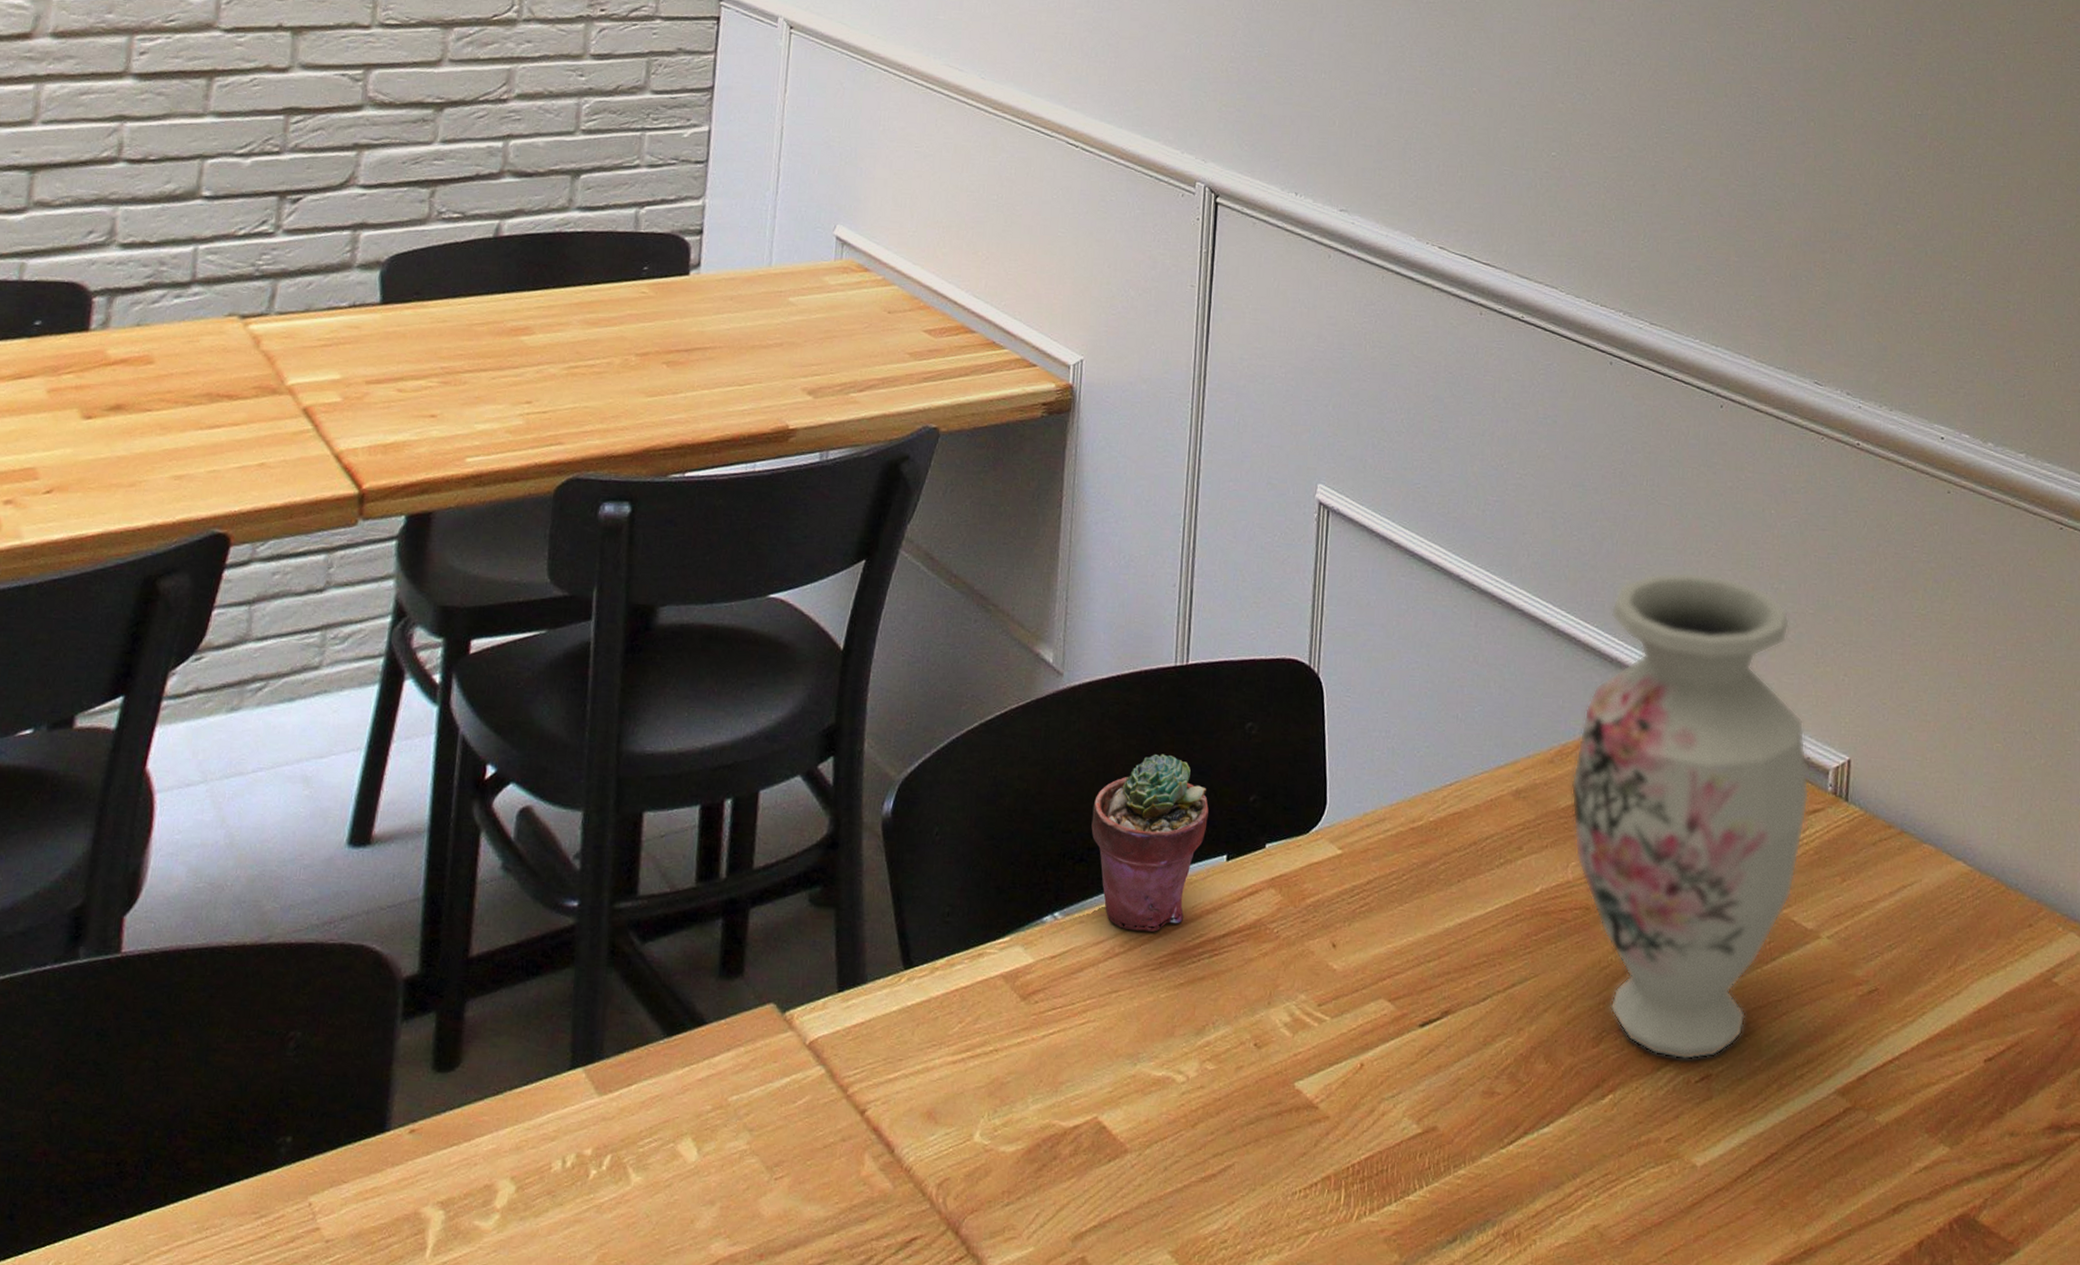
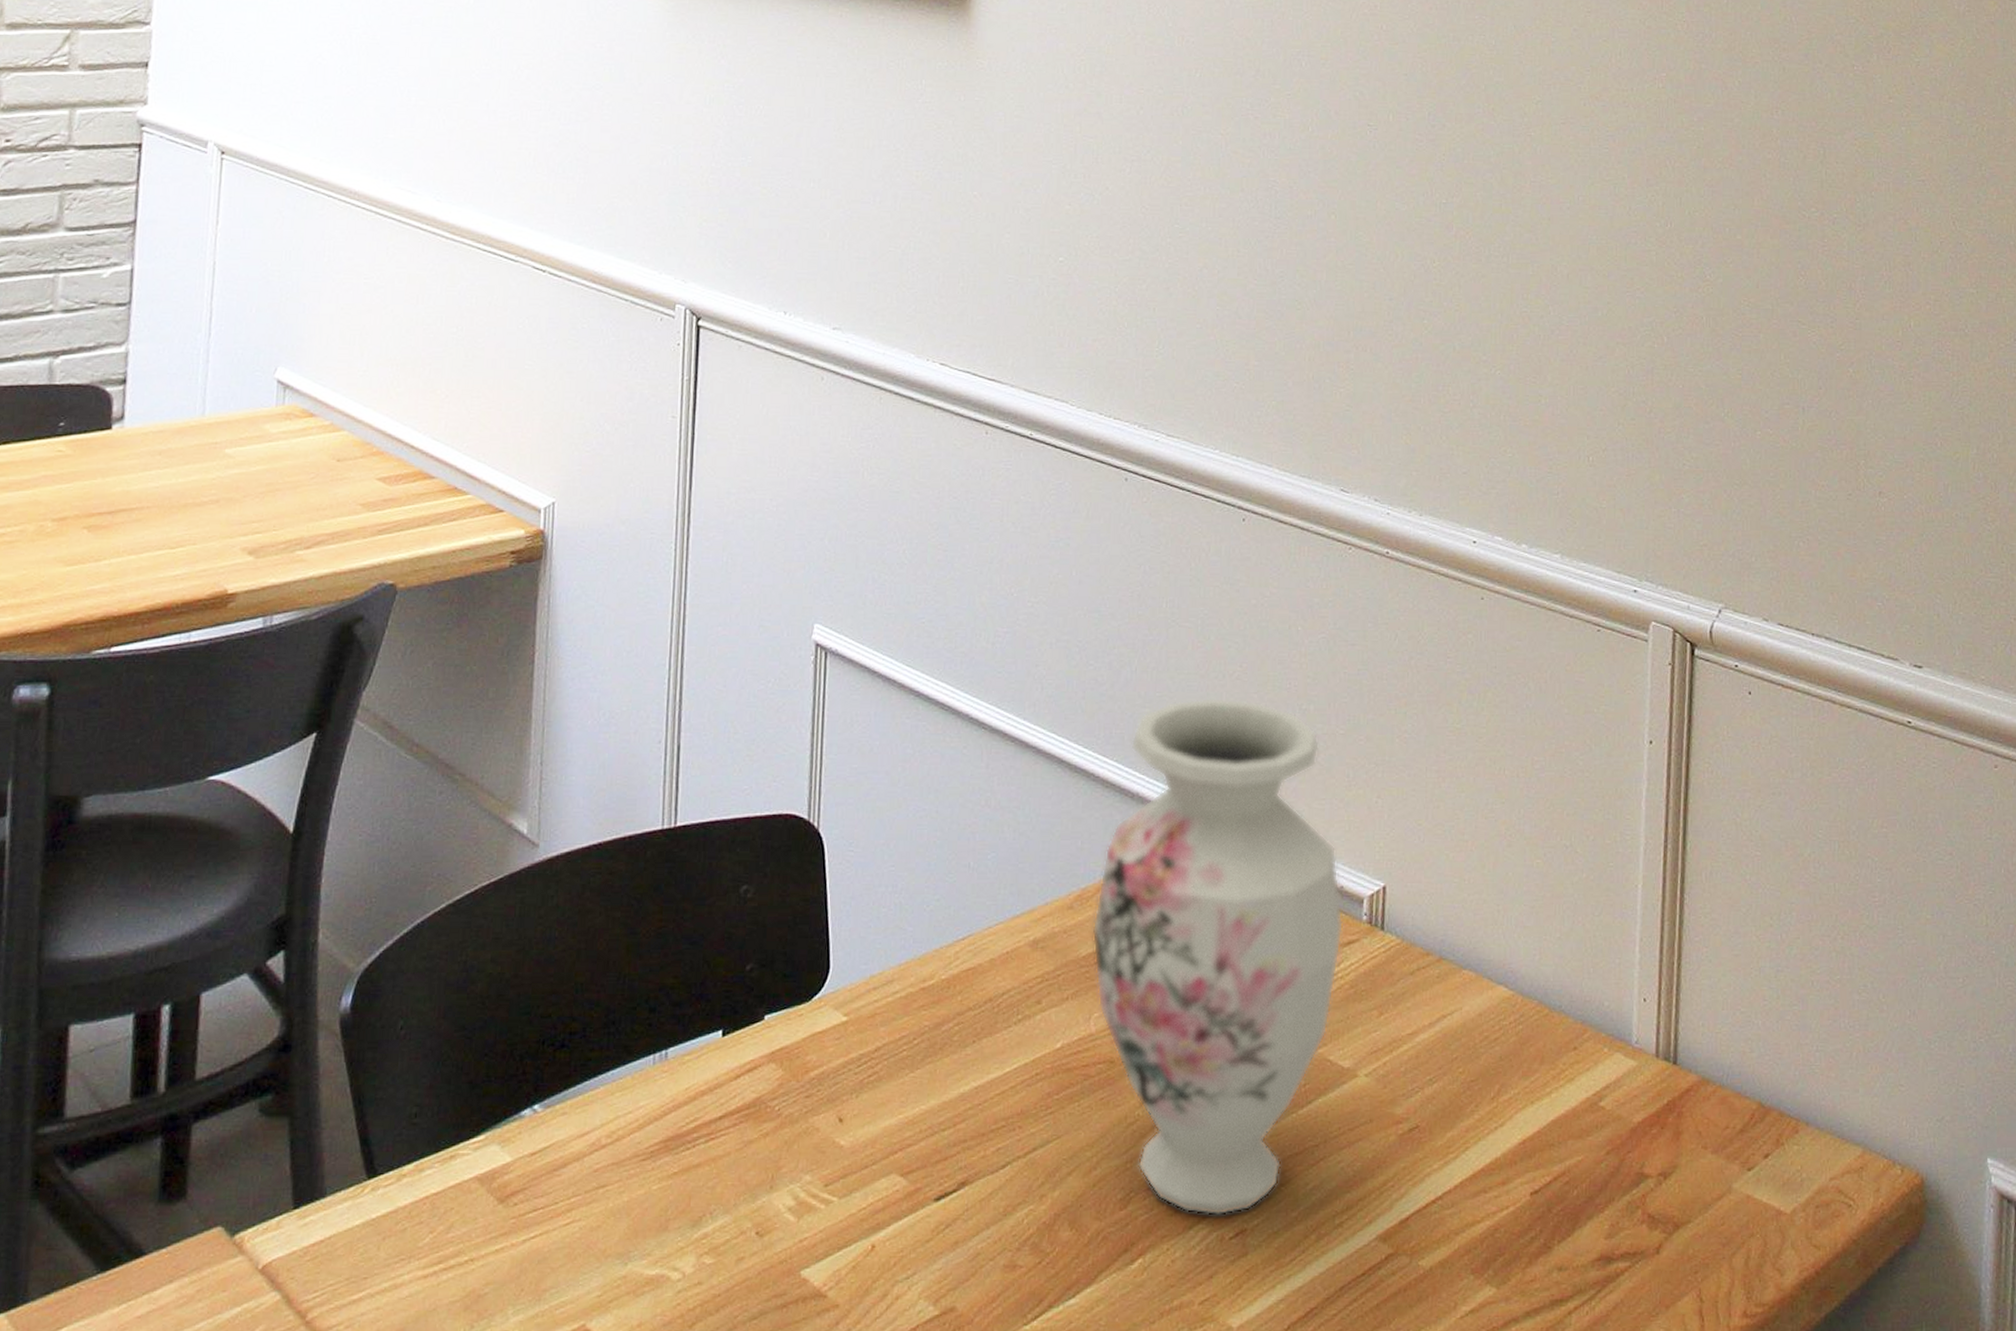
potted succulent: present [1091,754,1209,932] -> none [573,925,702,1119]

